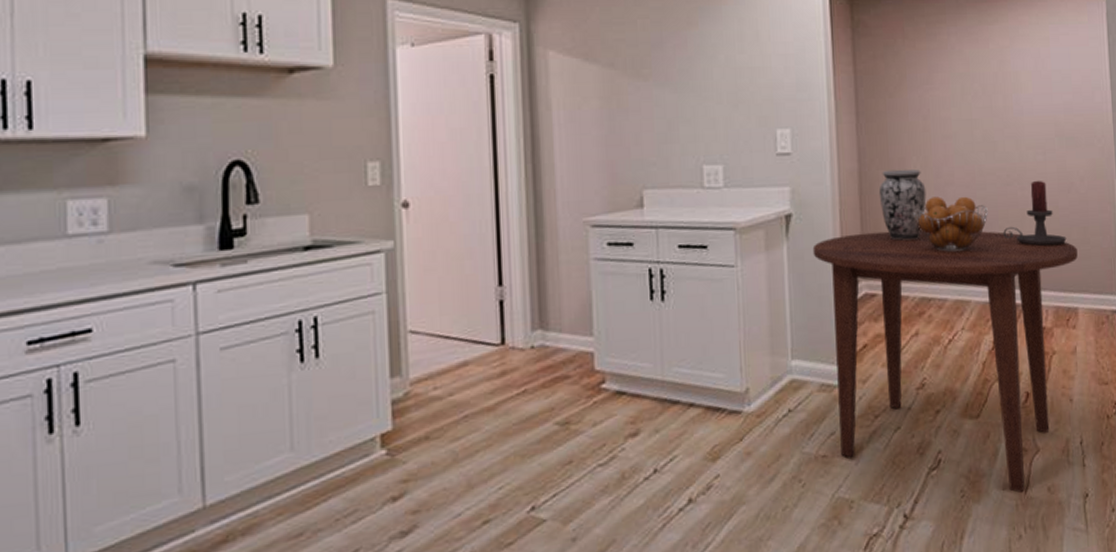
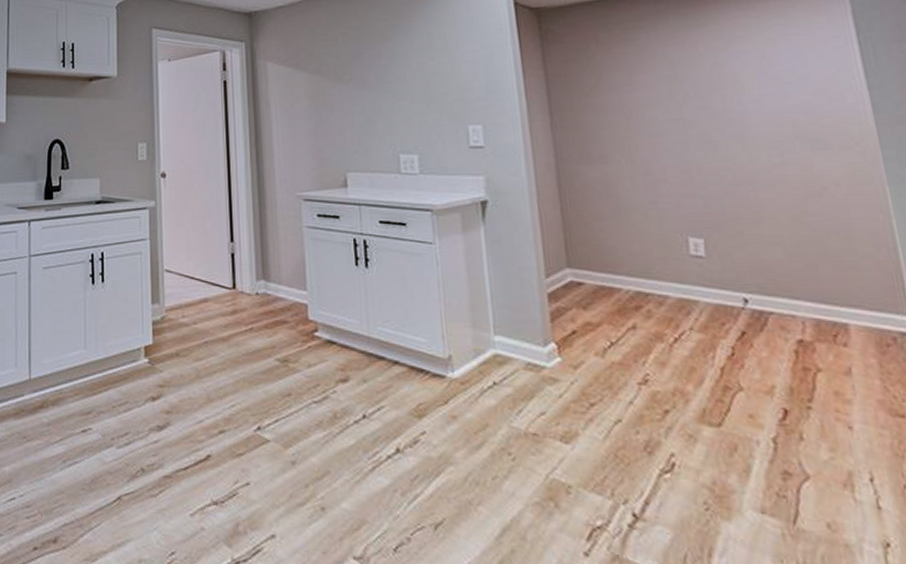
dining table: present [812,231,1078,493] -> none [510,223,841,521]
vase: present [878,169,927,241] -> none [579,165,635,233]
fruit basket: present [912,196,988,253] -> none [619,193,713,250]
candle holder: present [1003,180,1067,247] -> none [734,182,823,253]

